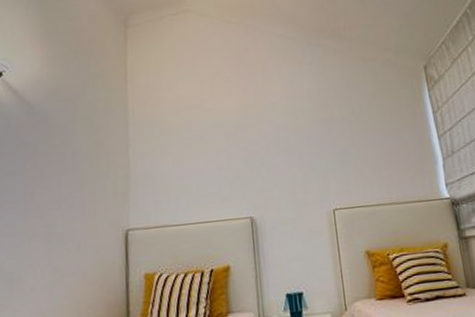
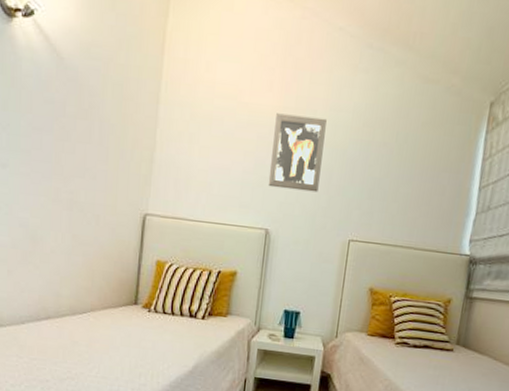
wall art: none [239,108,293,178] -> present [268,113,327,193]

